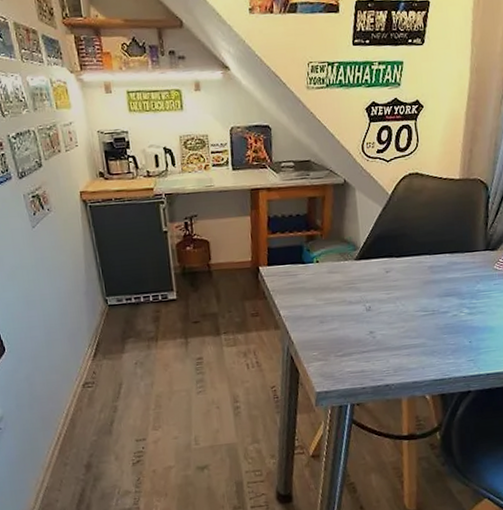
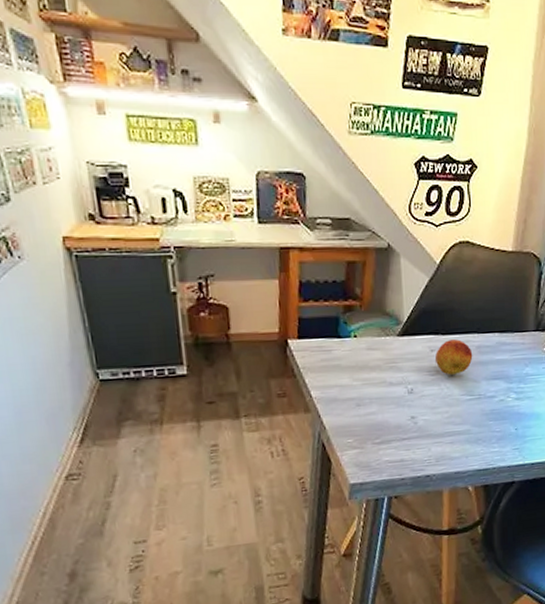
fruit: none [390,261,426,294] -> present [434,339,473,375]

